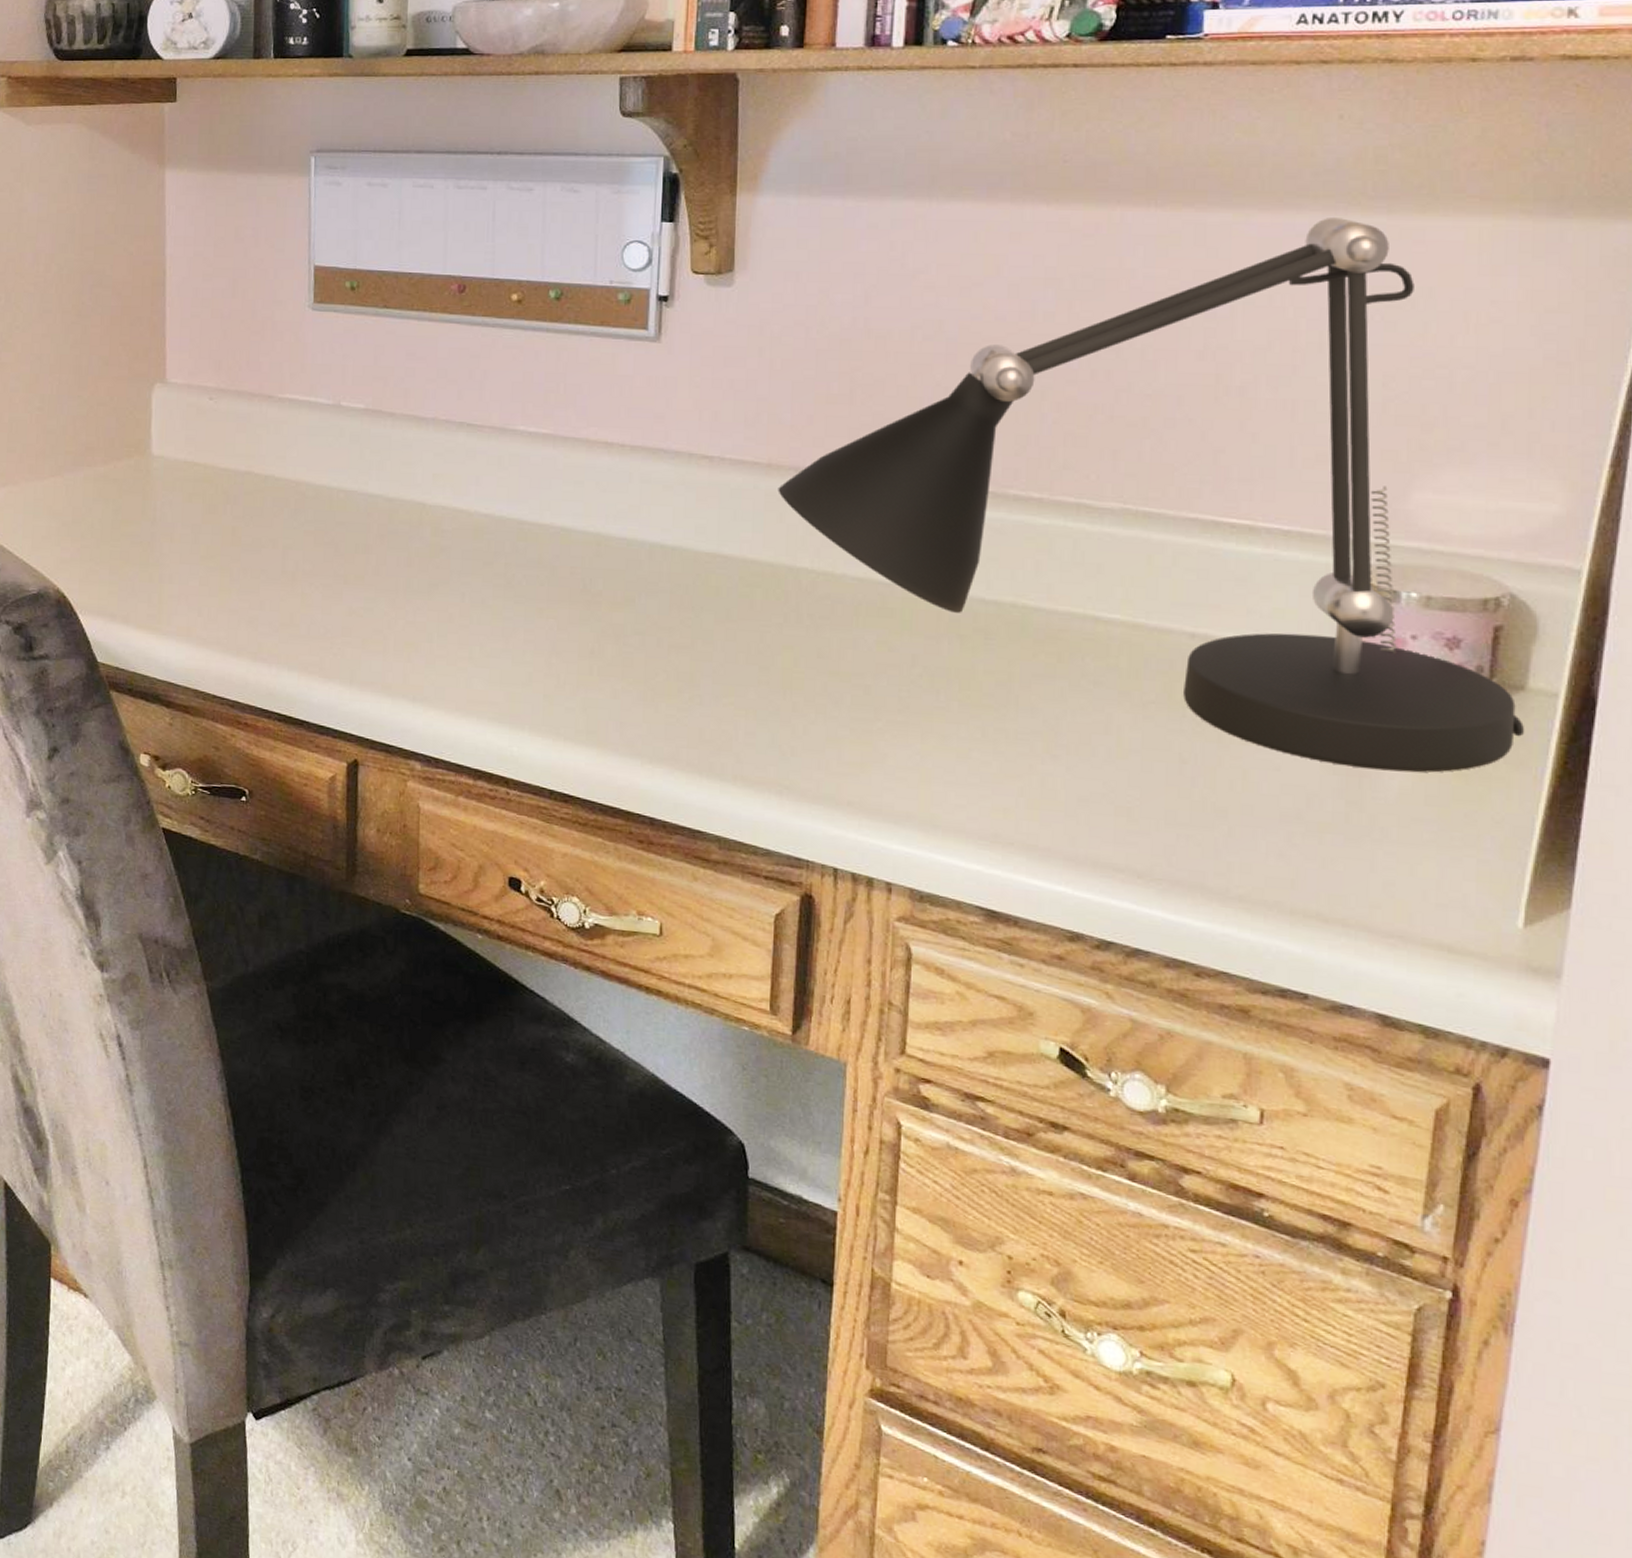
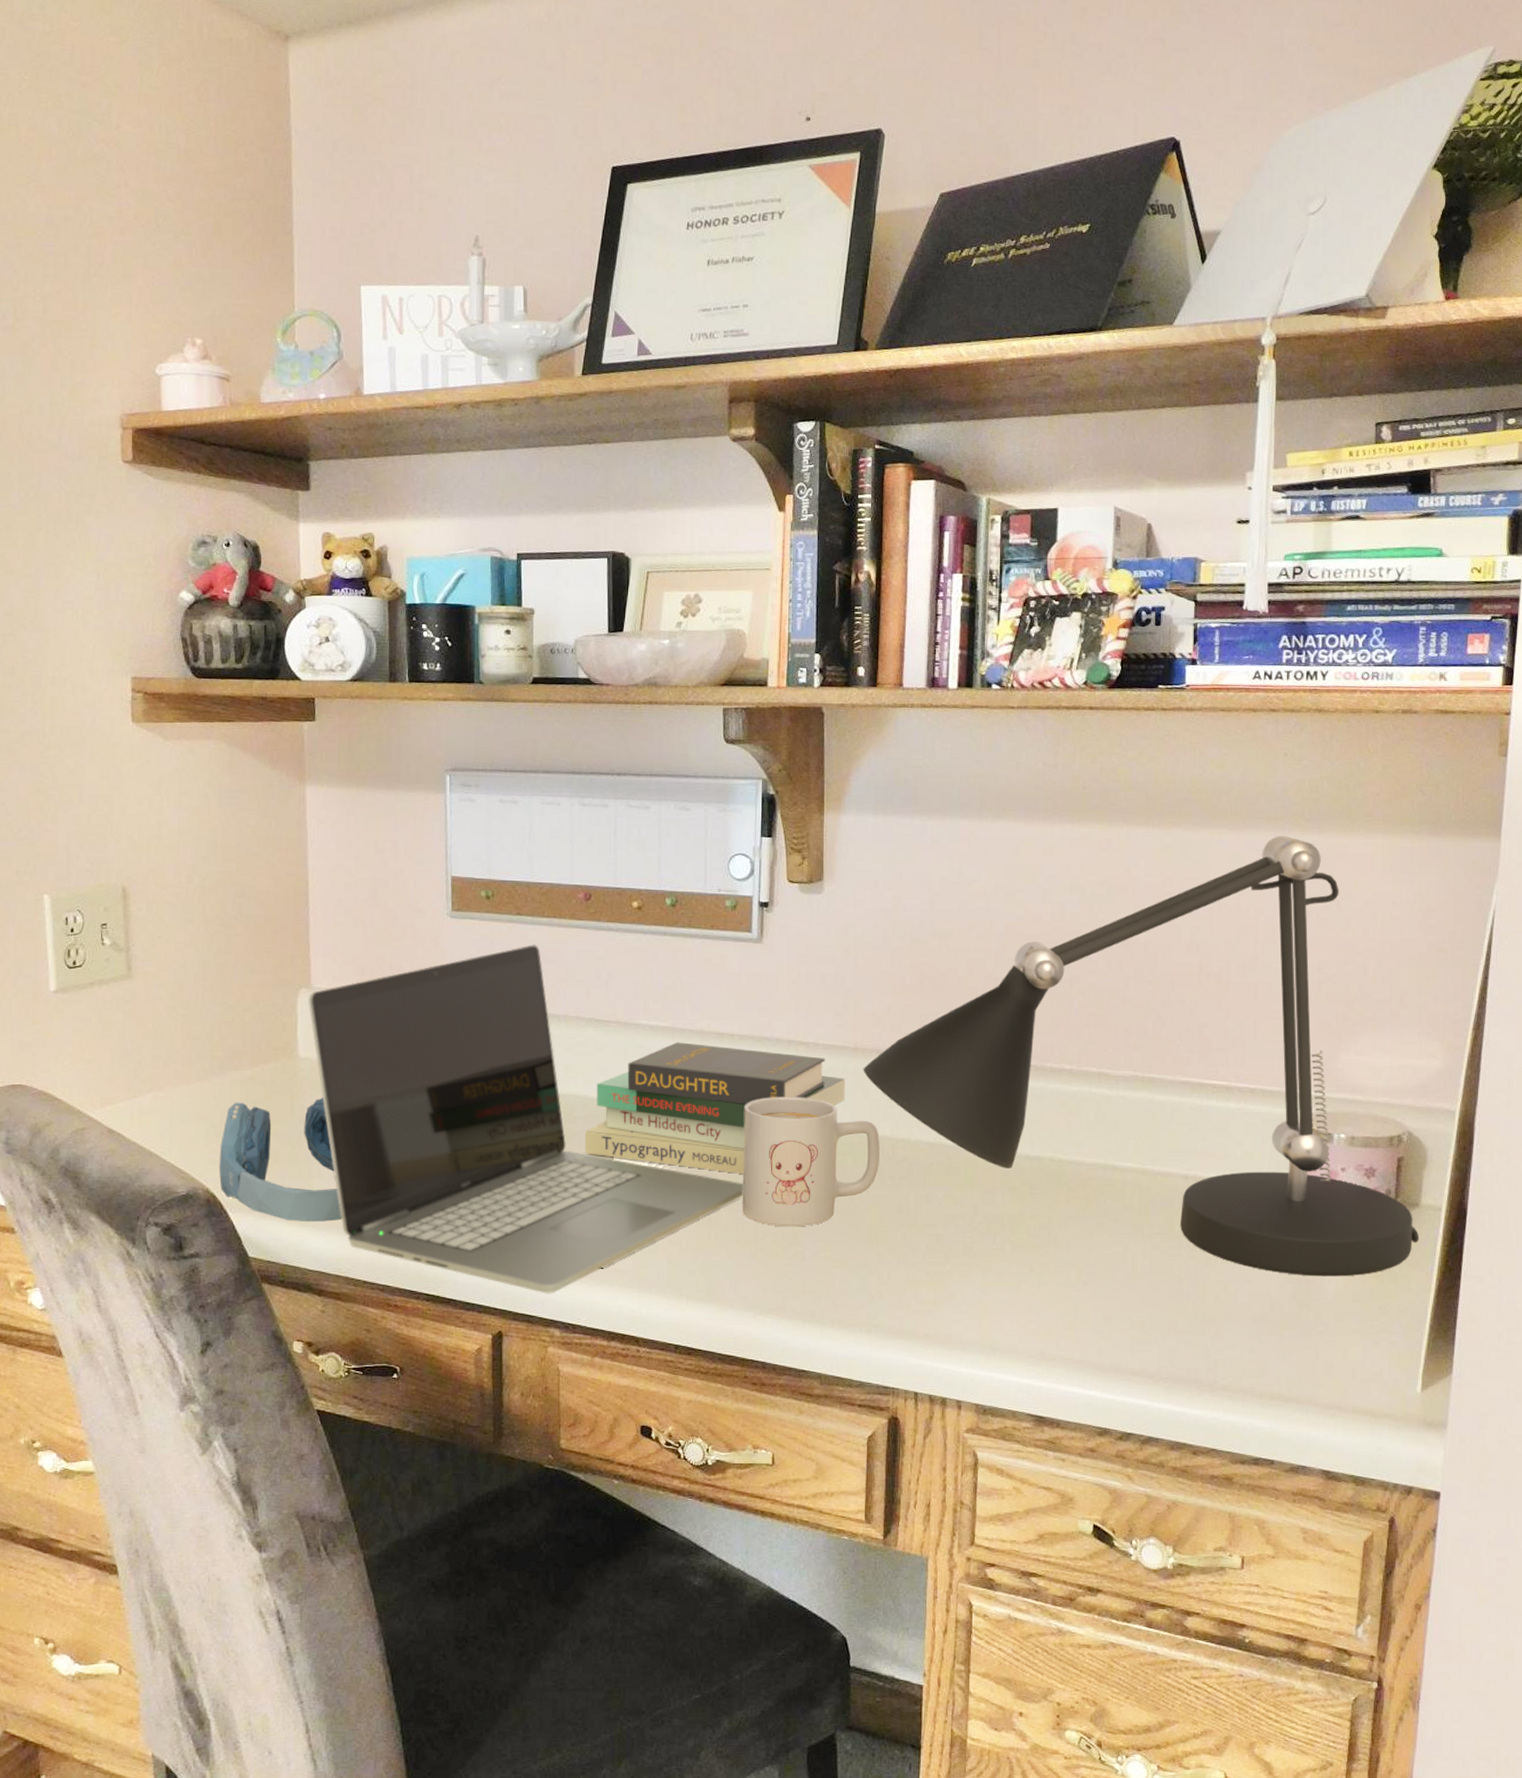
headphones: none [69,498,193,630] -> present [218,1097,343,1222]
laptop: none [162,340,632,723] -> present [307,945,743,1294]
books: none [453,451,756,603] -> present [585,1042,845,1174]
mug: none [630,516,797,667] -> present [742,1096,880,1227]

